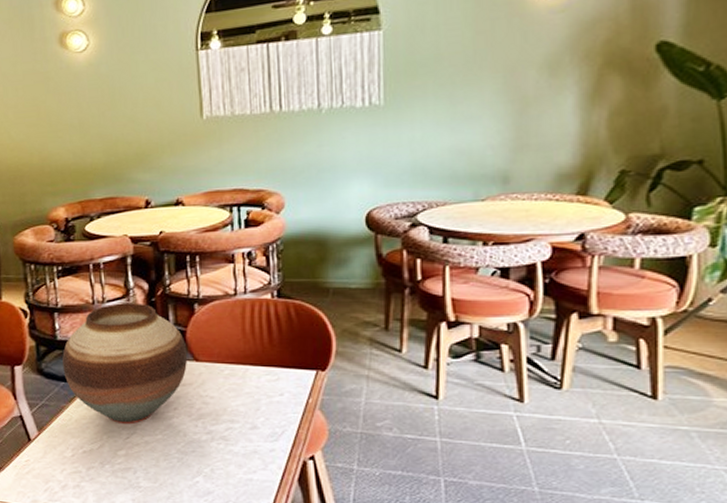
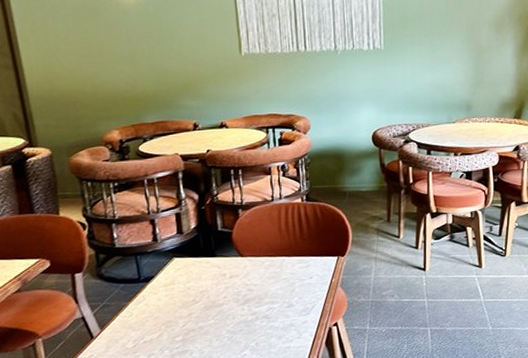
vase: present [62,303,188,424] -> none [121,211,235,314]

